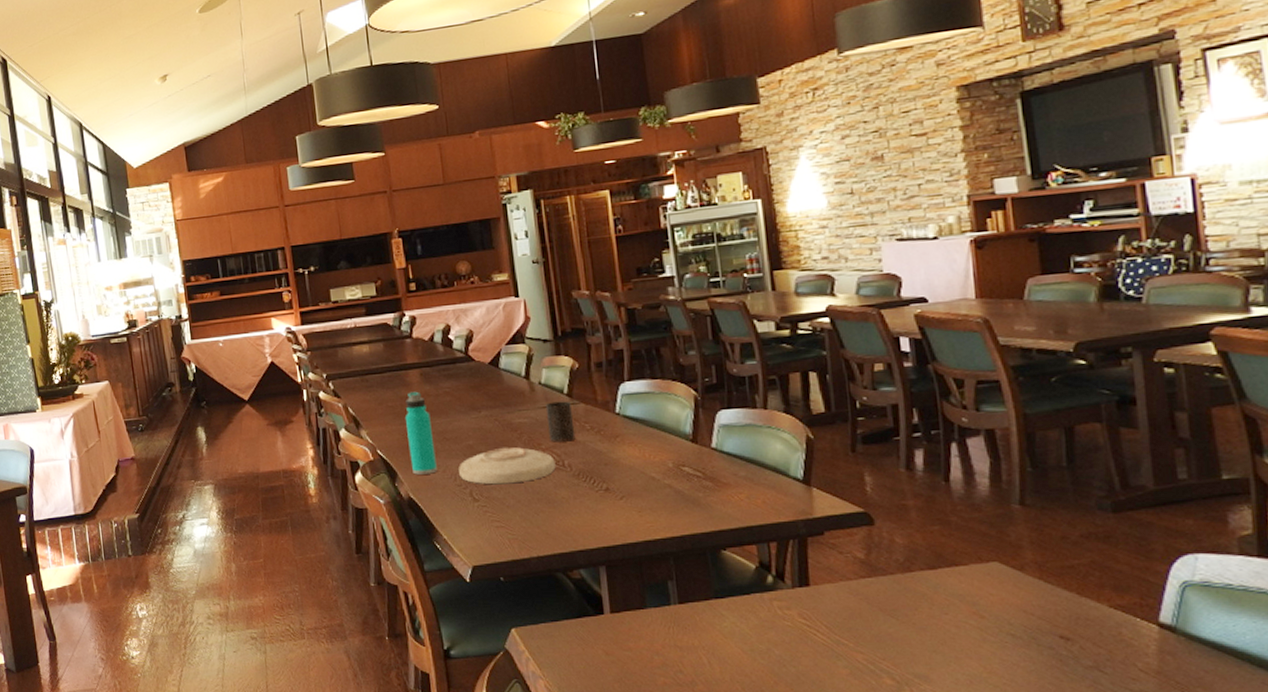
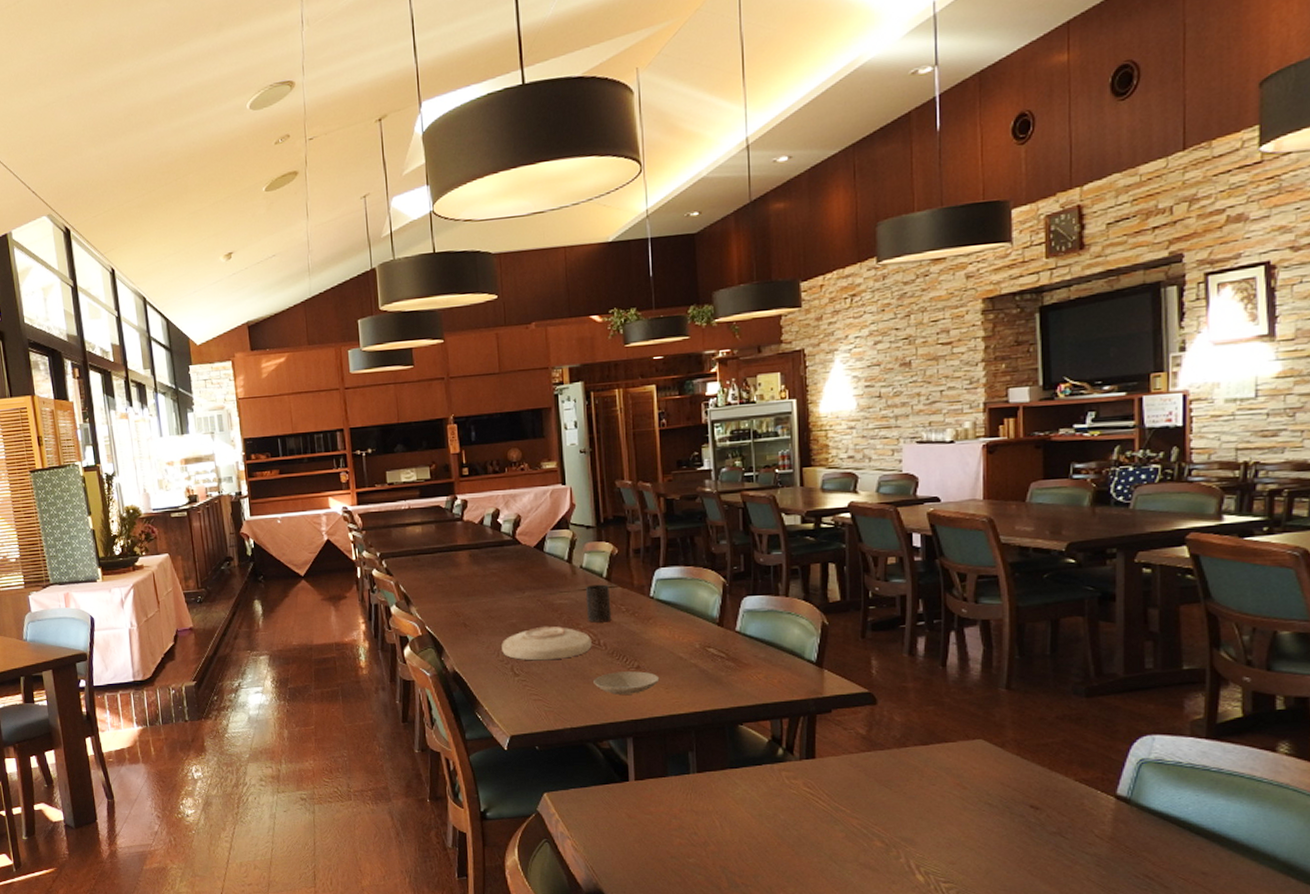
water bottle: present [404,391,437,475] -> none [453,571,481,650]
plate: none [559,493,632,520] -> present [593,671,660,695]

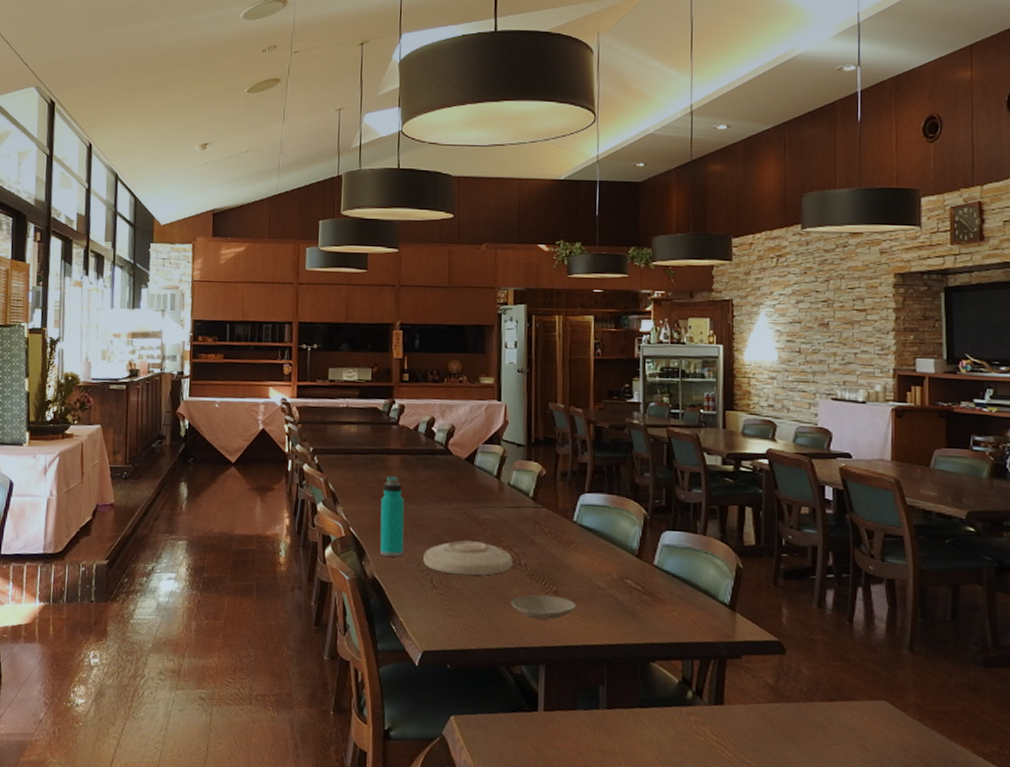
water bottle: none [453,571,481,650] -> present [379,476,405,557]
cup: present [585,584,612,623] -> none [510,503,535,543]

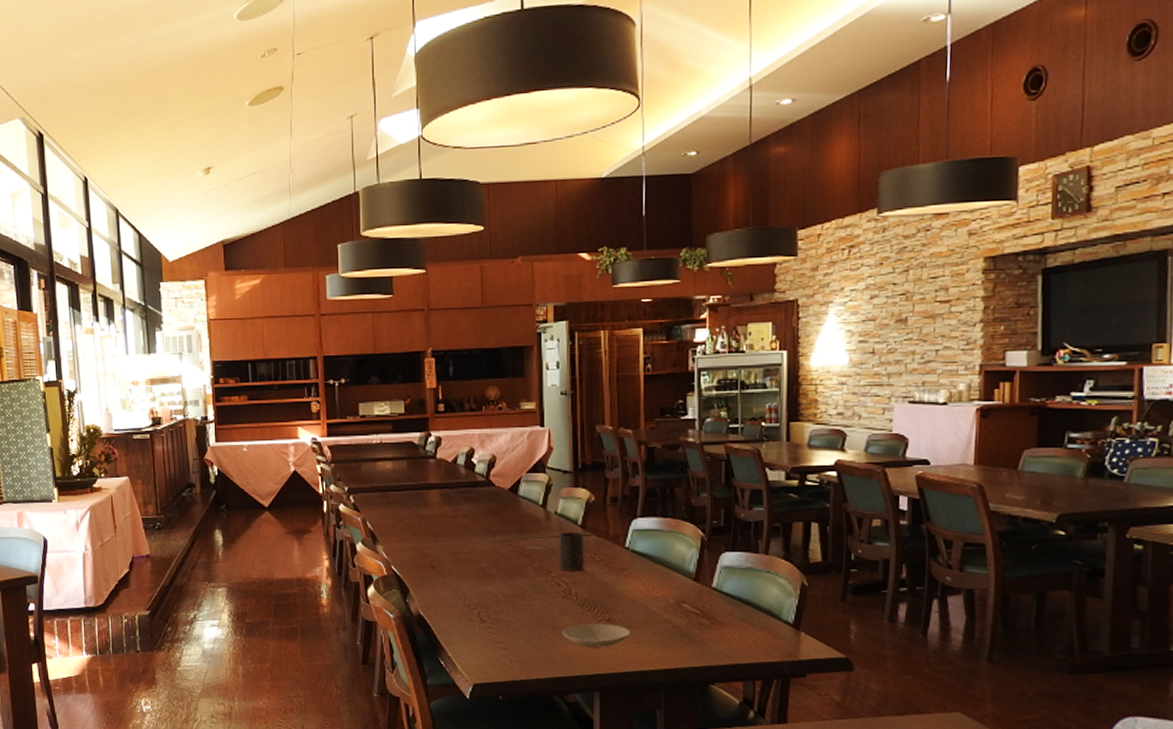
water bottle: present [379,476,405,557] -> none [421,511,448,593]
plate: present [423,540,513,576] -> none [469,572,563,608]
cup: none [510,503,535,543] -> present [558,532,585,571]

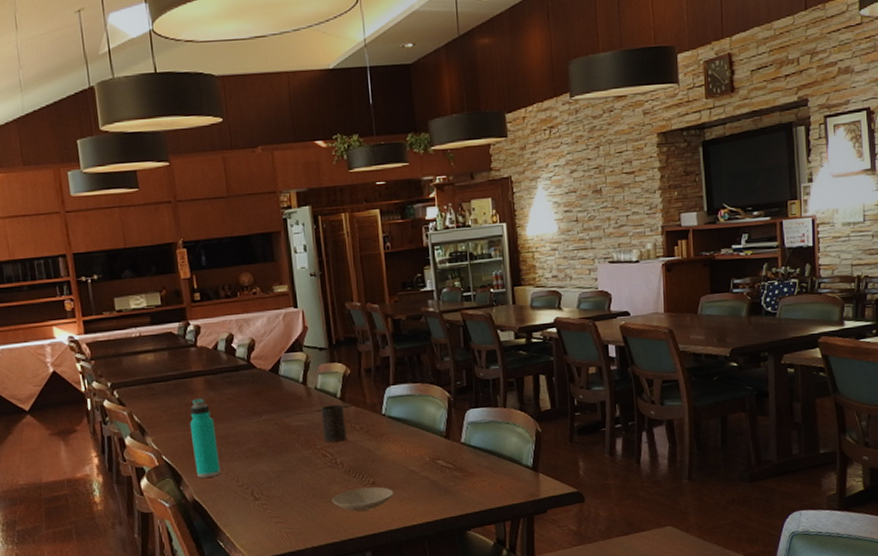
water bottle: none [421,511,448,593] -> present [189,398,221,478]

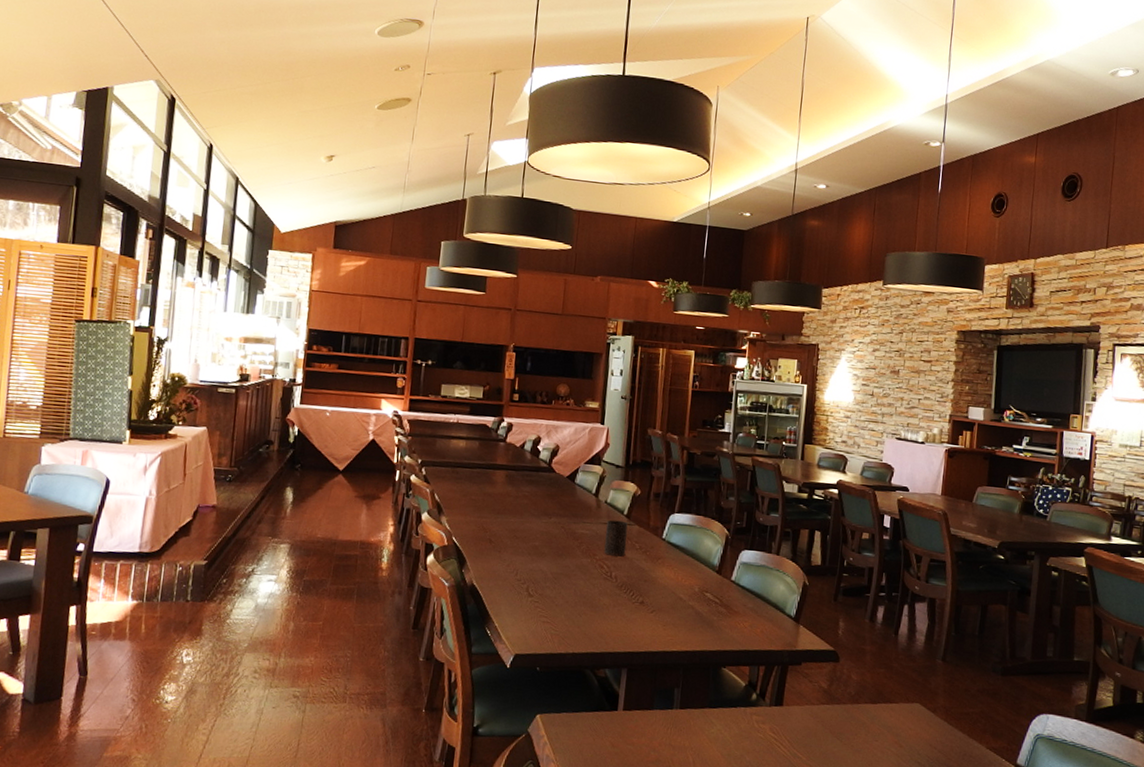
water bottle: present [189,398,221,478] -> none [480,489,507,566]
plate: present [332,486,394,511] -> none [600,604,660,628]

